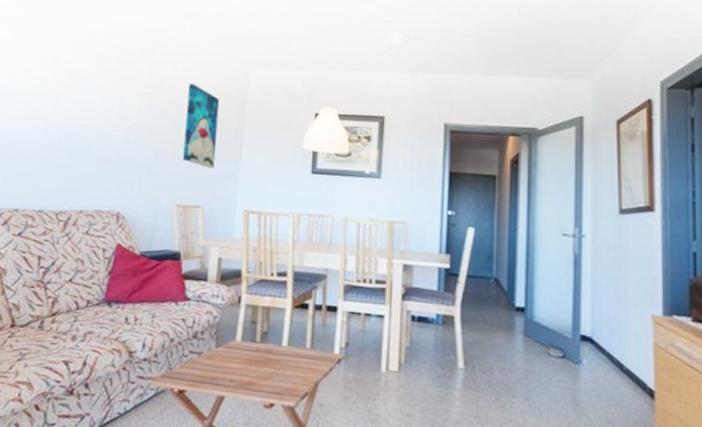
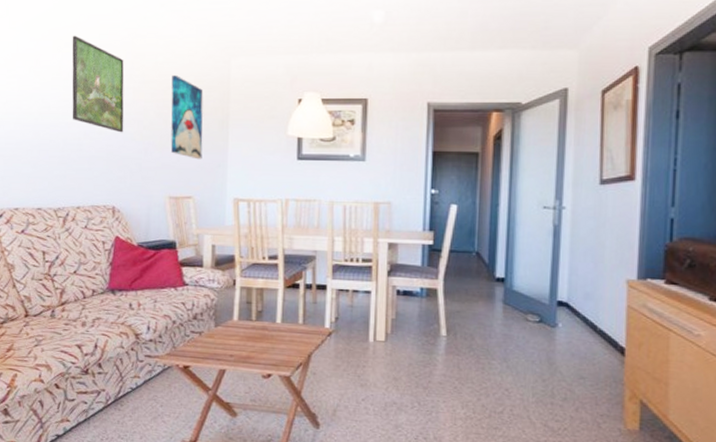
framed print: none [84,40,142,138] -> present [72,35,124,133]

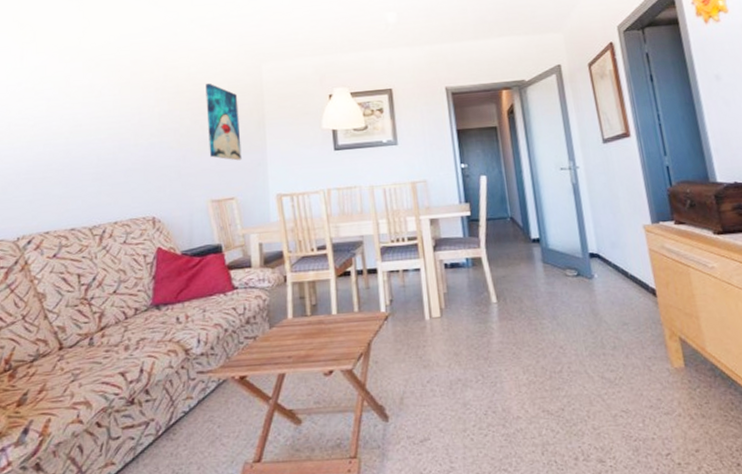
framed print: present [72,35,124,133] -> none [103,54,160,143]

